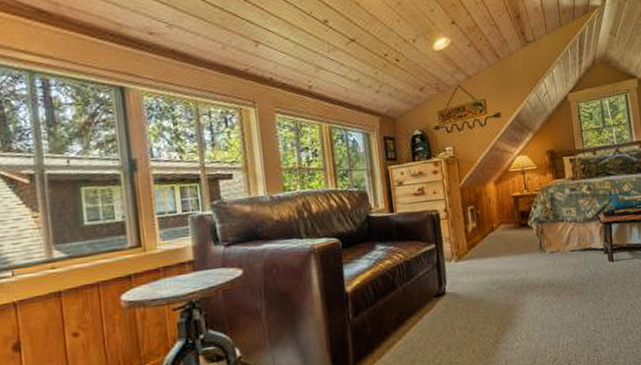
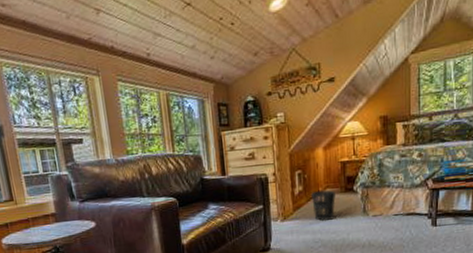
wastebasket: none [485,226,511,260] -> present [310,190,336,221]

